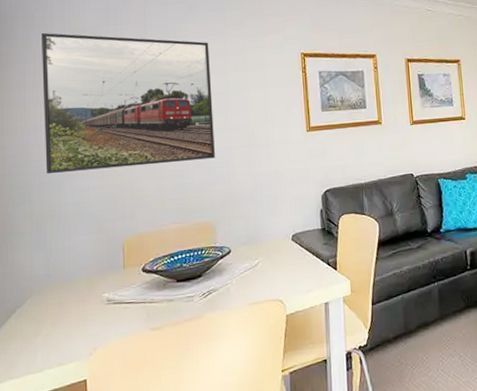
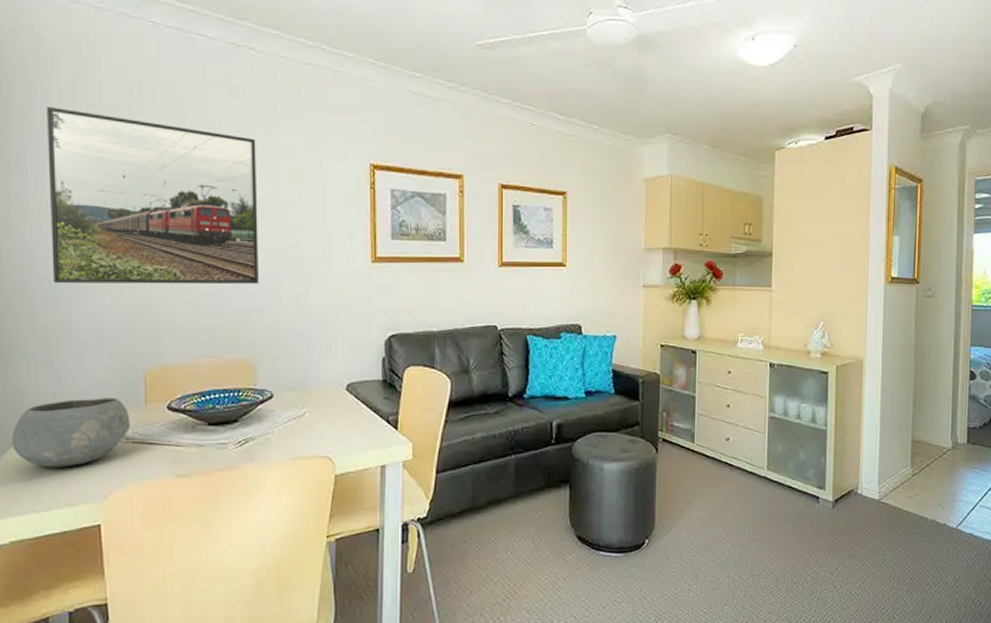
bowl: none [10,266,111,333] -> present [11,398,131,468]

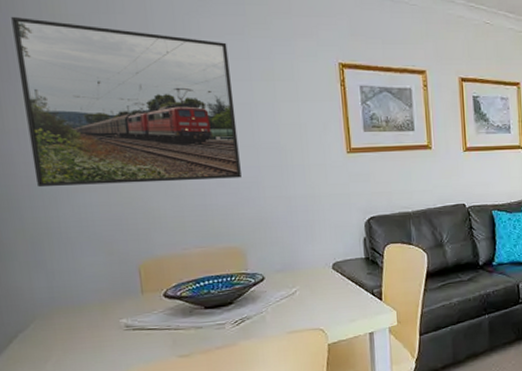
bowl: present [11,398,131,468] -> none [11,290,130,359]

